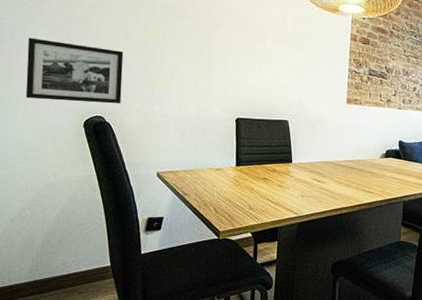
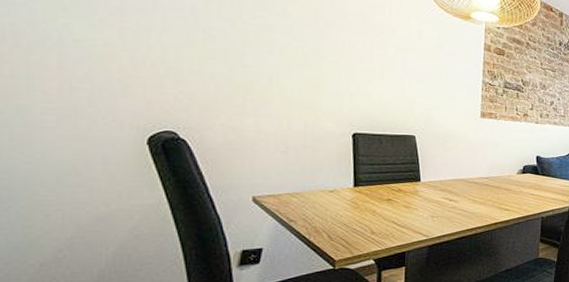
picture frame: present [25,37,124,104] -> none [57,30,202,117]

